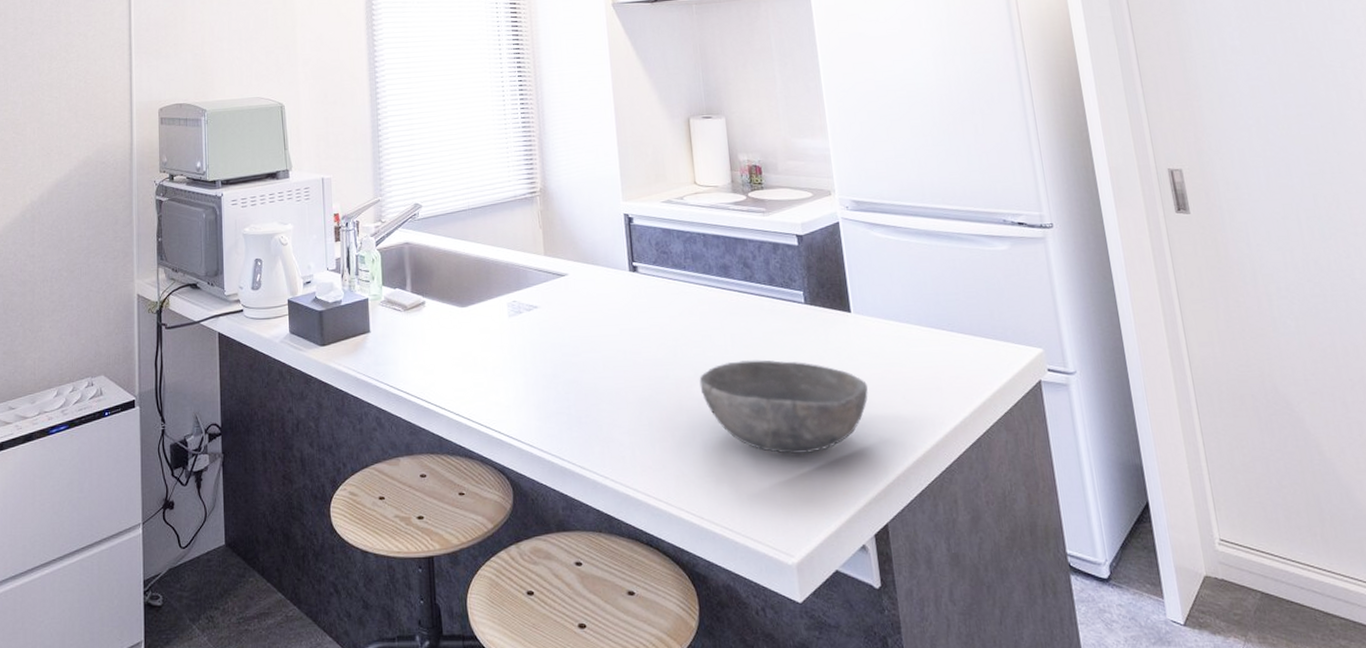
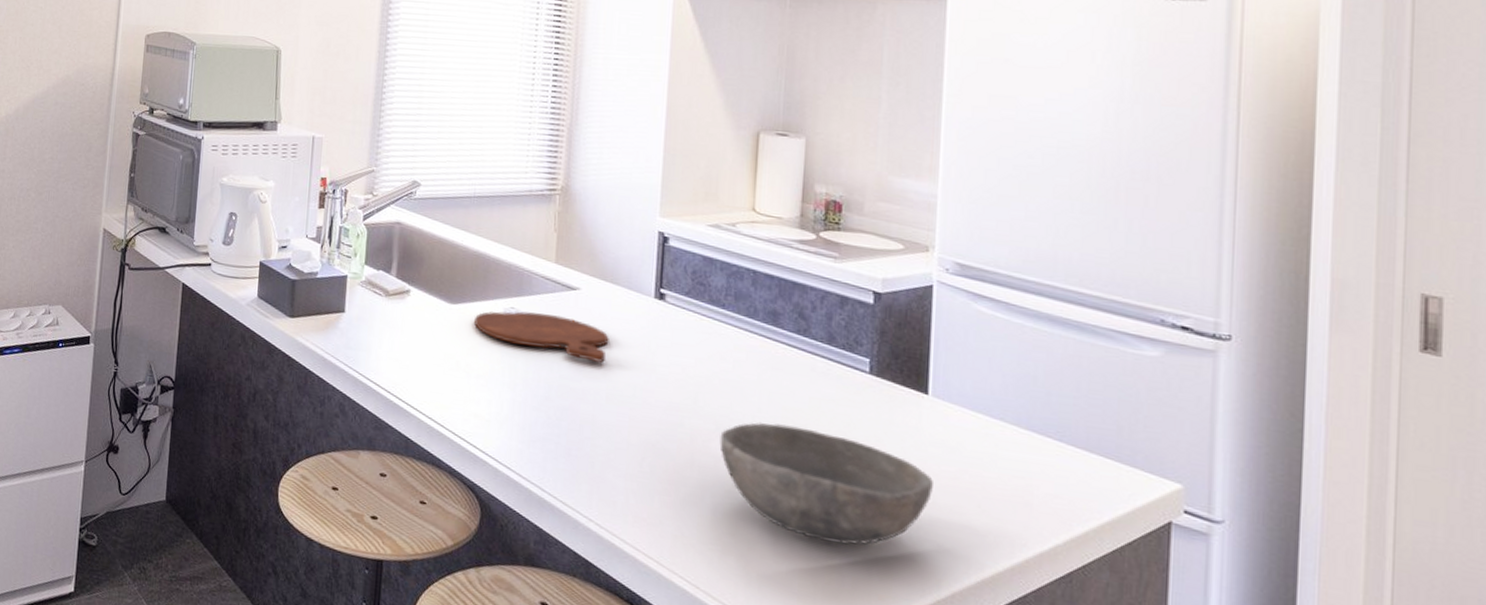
cutting board: none [484,301,598,336] -> present [474,311,609,363]

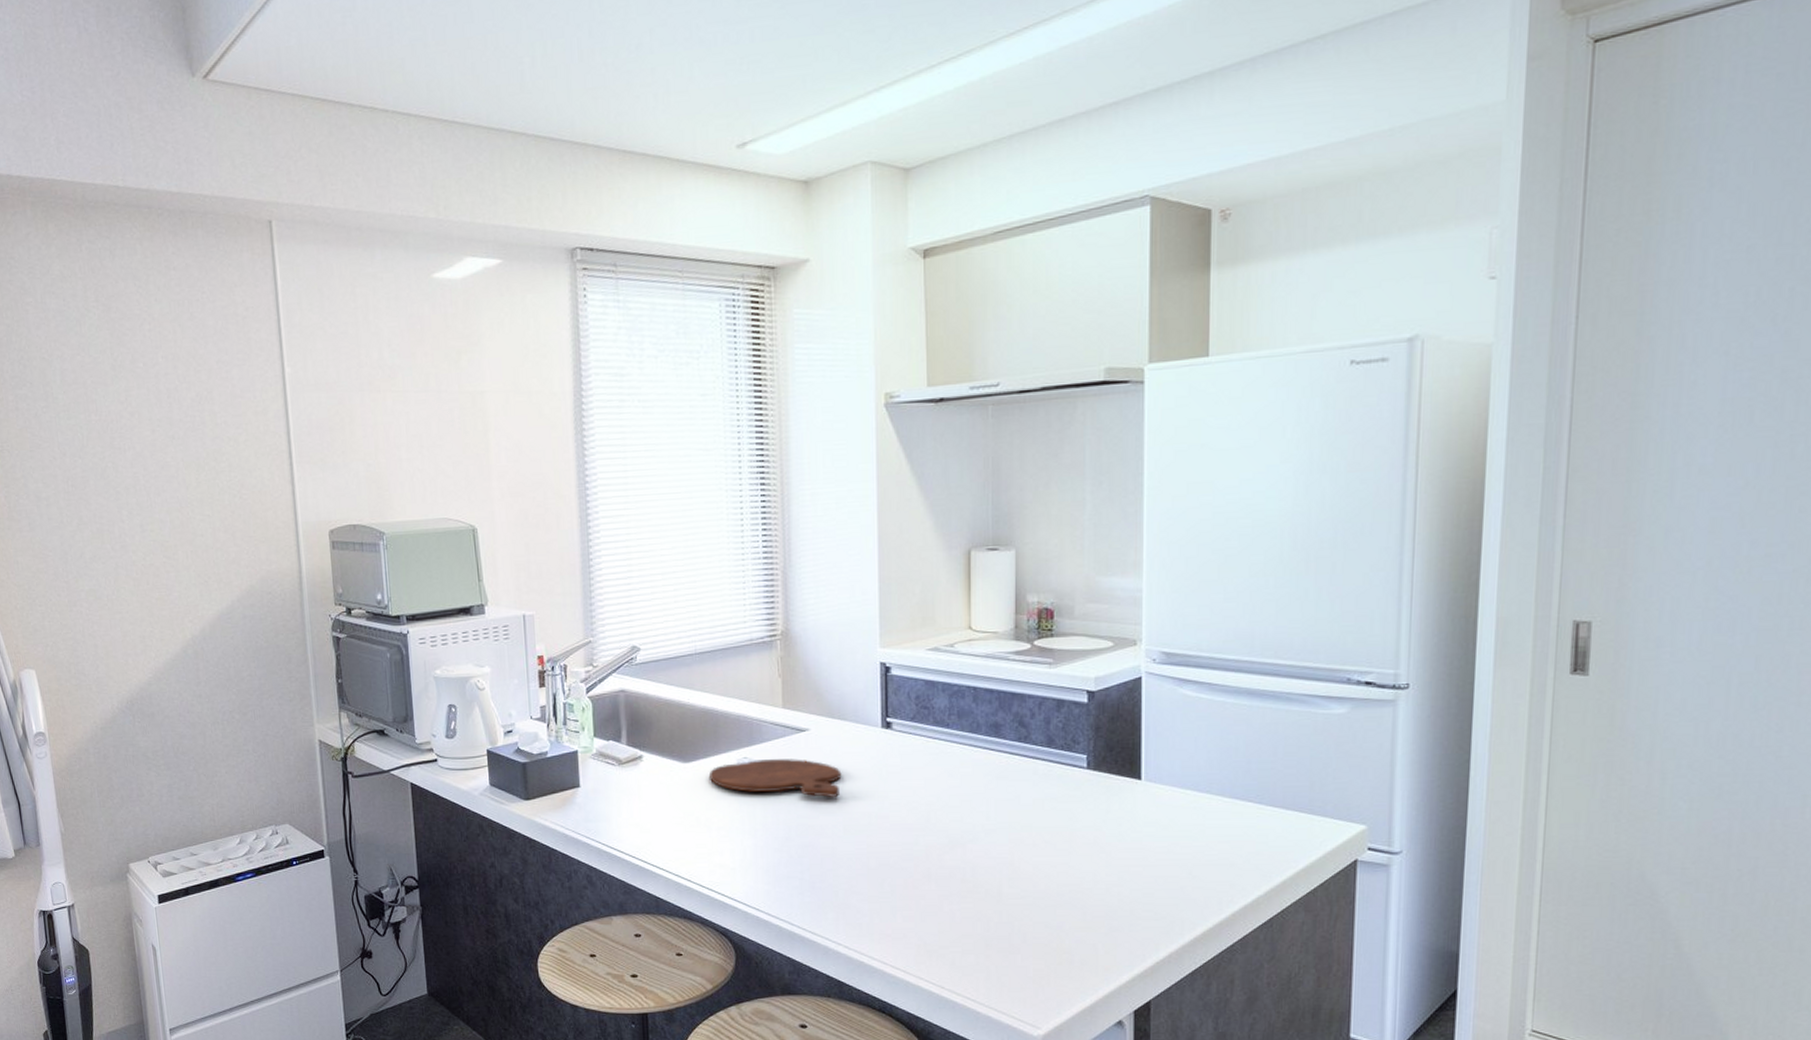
bowl: present [719,422,933,545] -> none [953,828,1149,927]

